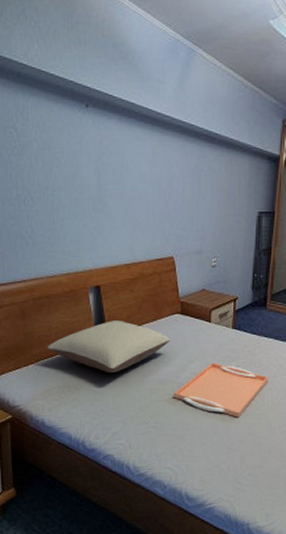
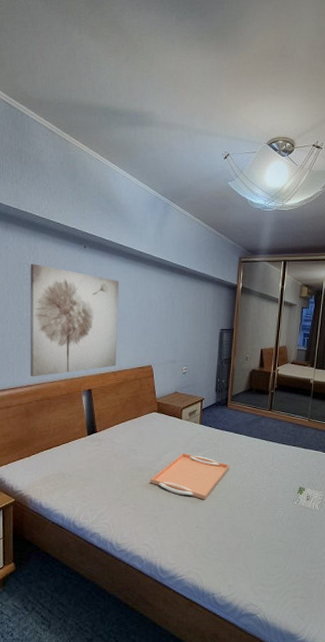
wall art: none [18,127,131,271] -> present [30,264,119,377]
pillow: present [47,321,171,374] -> none [46,418,149,463]

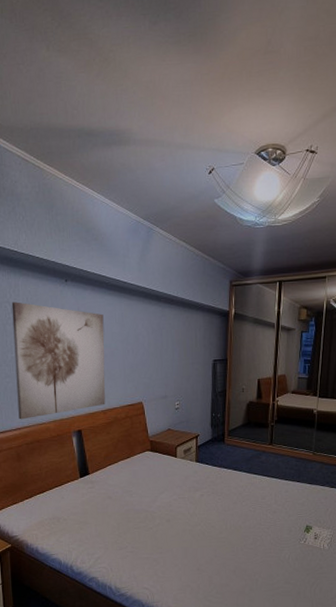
serving tray: present [151,453,230,500] -> none [147,493,230,541]

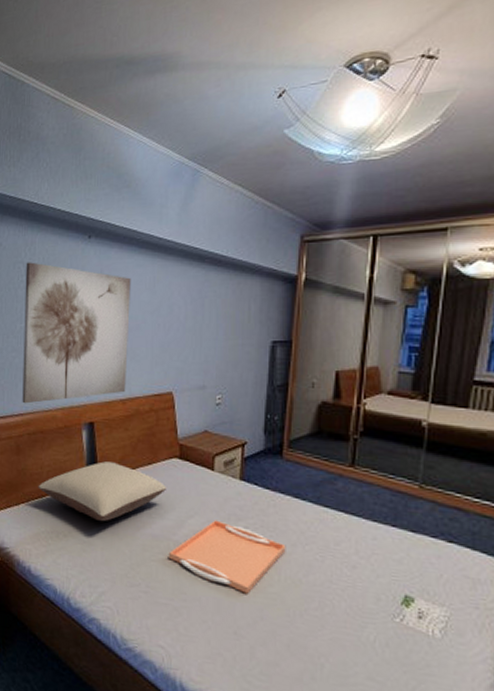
pillow: none [38,459,143,505] -> present [38,461,167,522]
serving tray: none [147,493,230,541] -> present [169,520,286,594]

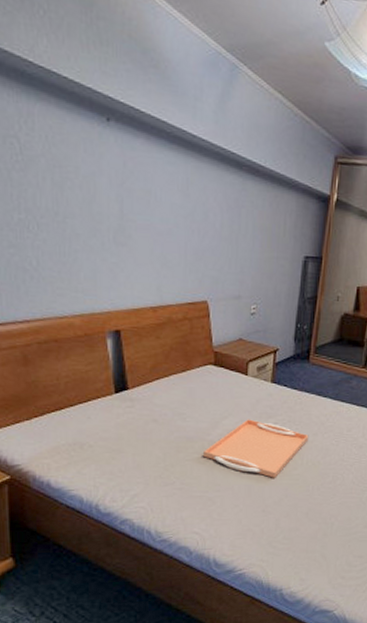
wall art: present [22,262,131,404] -> none [21,137,161,309]
pillow: present [38,461,167,522] -> none [54,370,202,430]

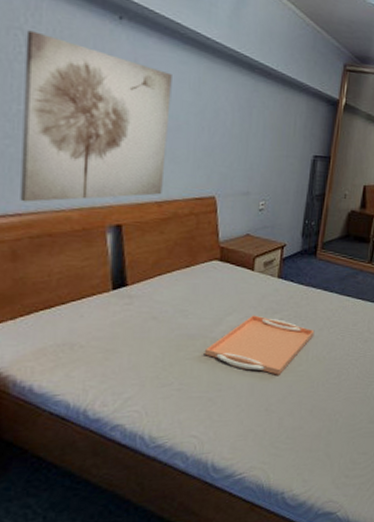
wall art: none [21,137,161,309] -> present [20,30,172,202]

